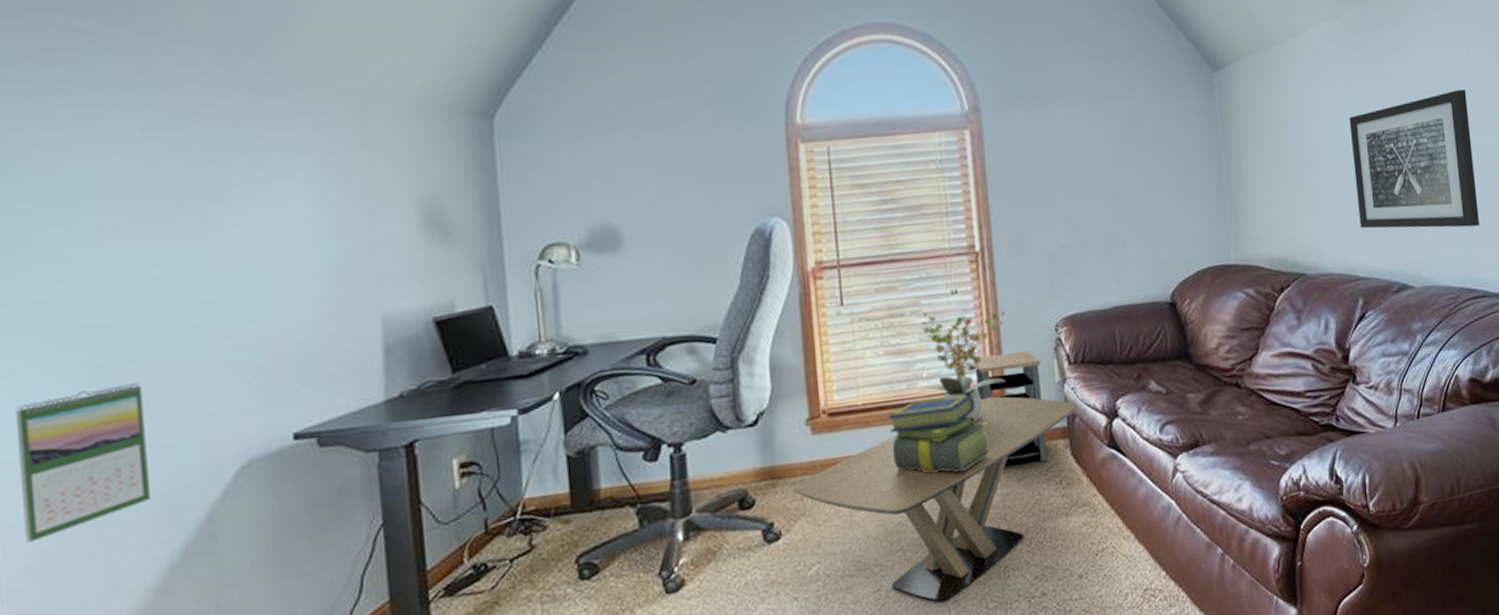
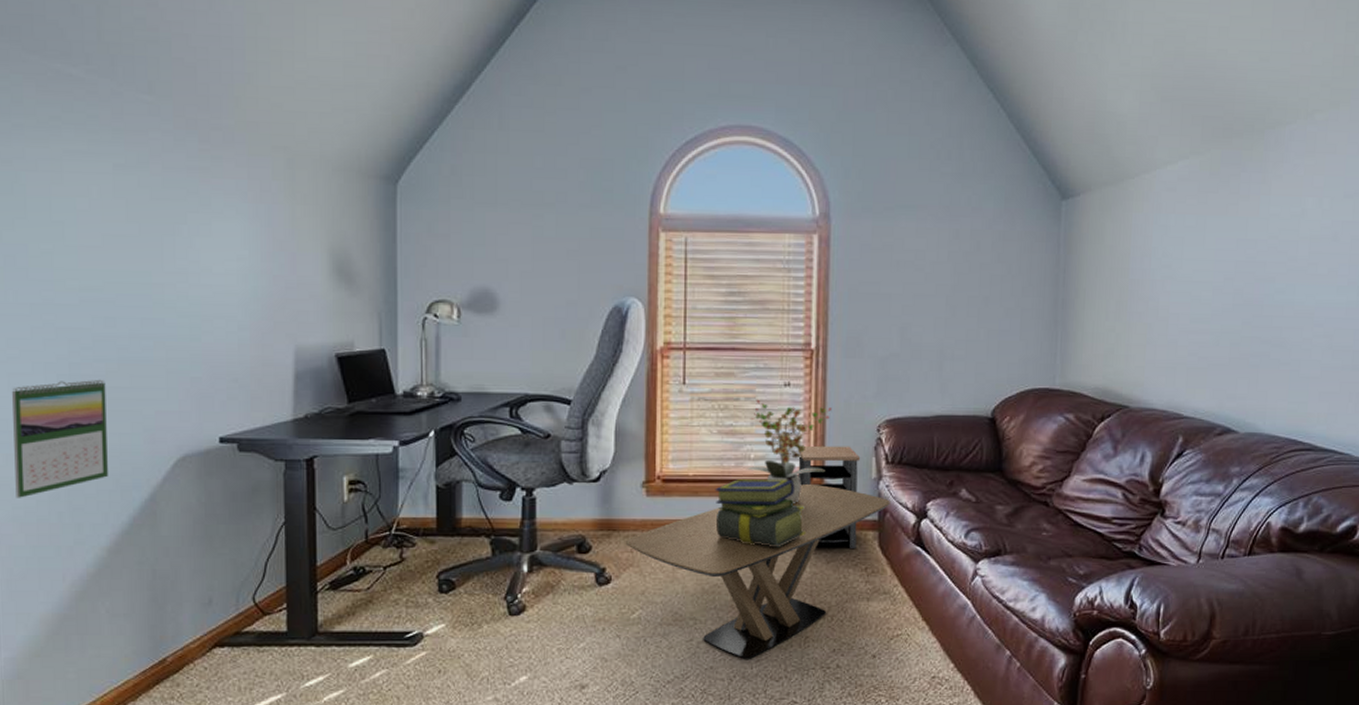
wall art: present [1349,89,1480,229] -> none [1191,241,1323,379]

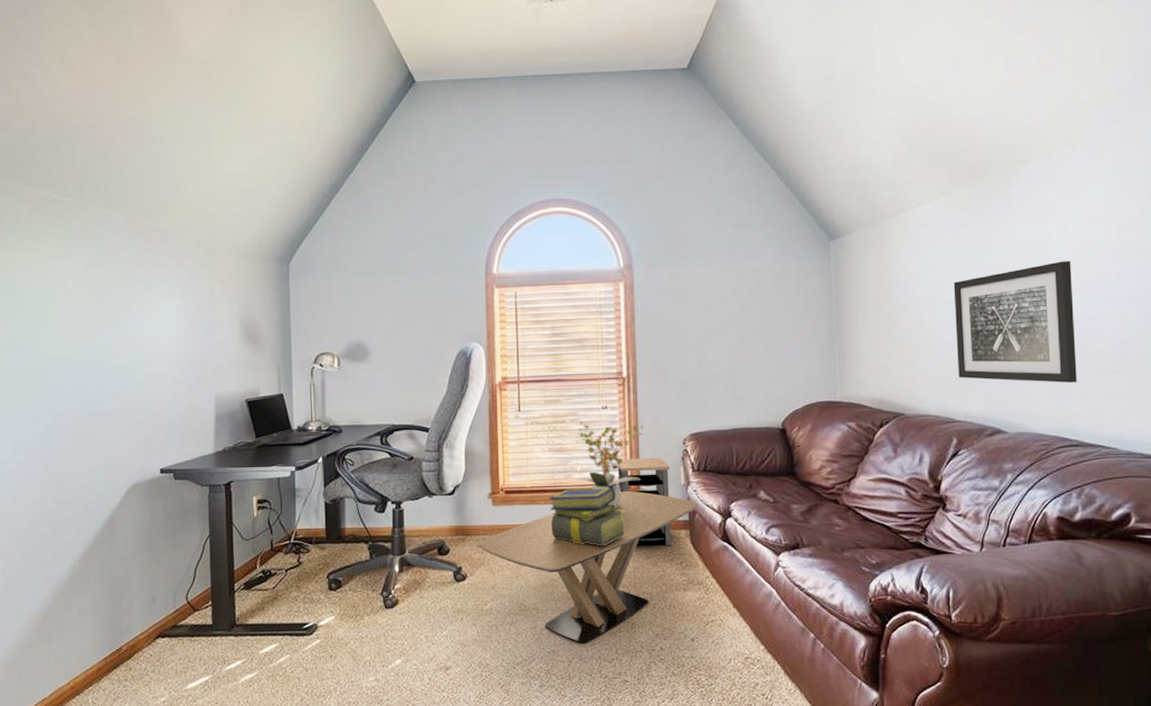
calendar: present [11,379,108,498] -> none [10,427,79,522]
wall art: none [1191,241,1323,379] -> present [953,261,1077,383]

